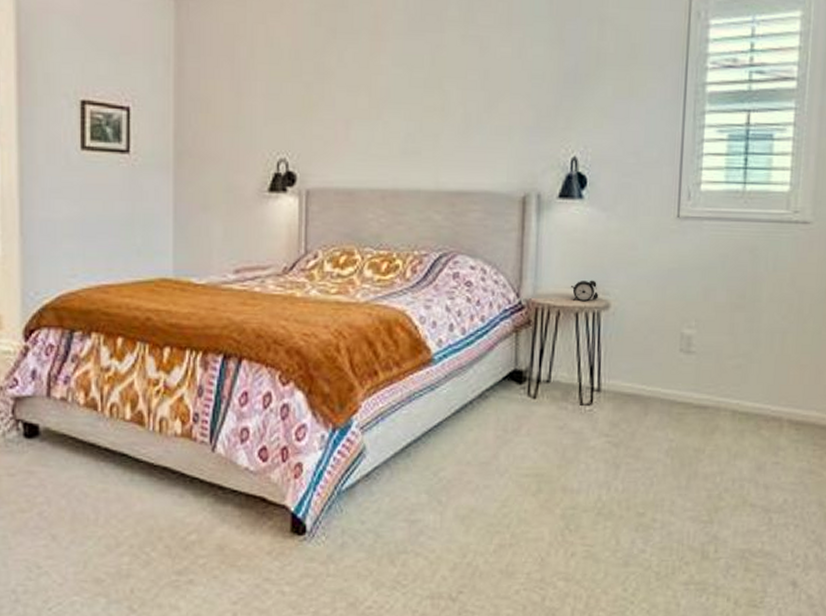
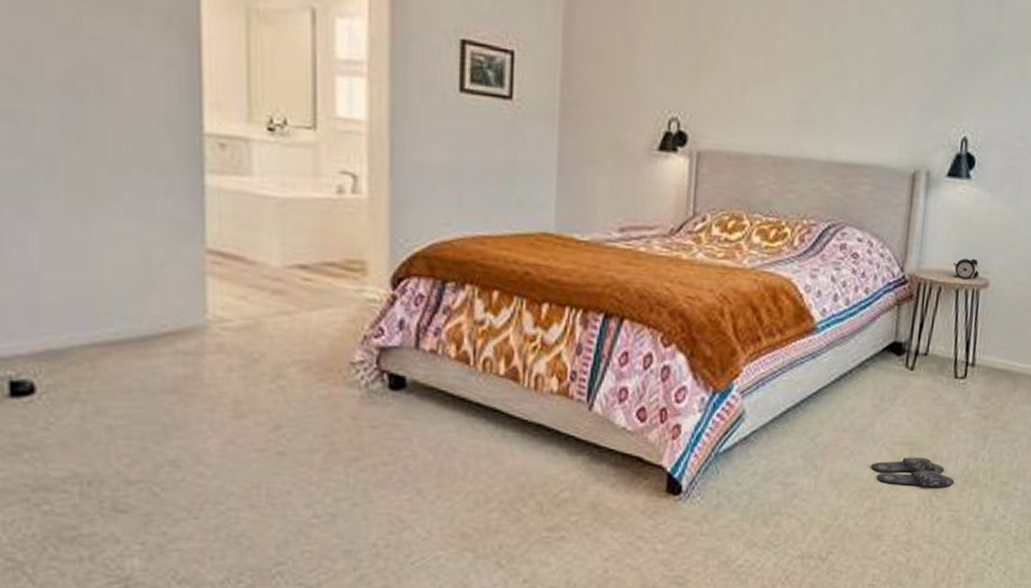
slippers: none [498,489,587,522] -> present [871,457,955,488]

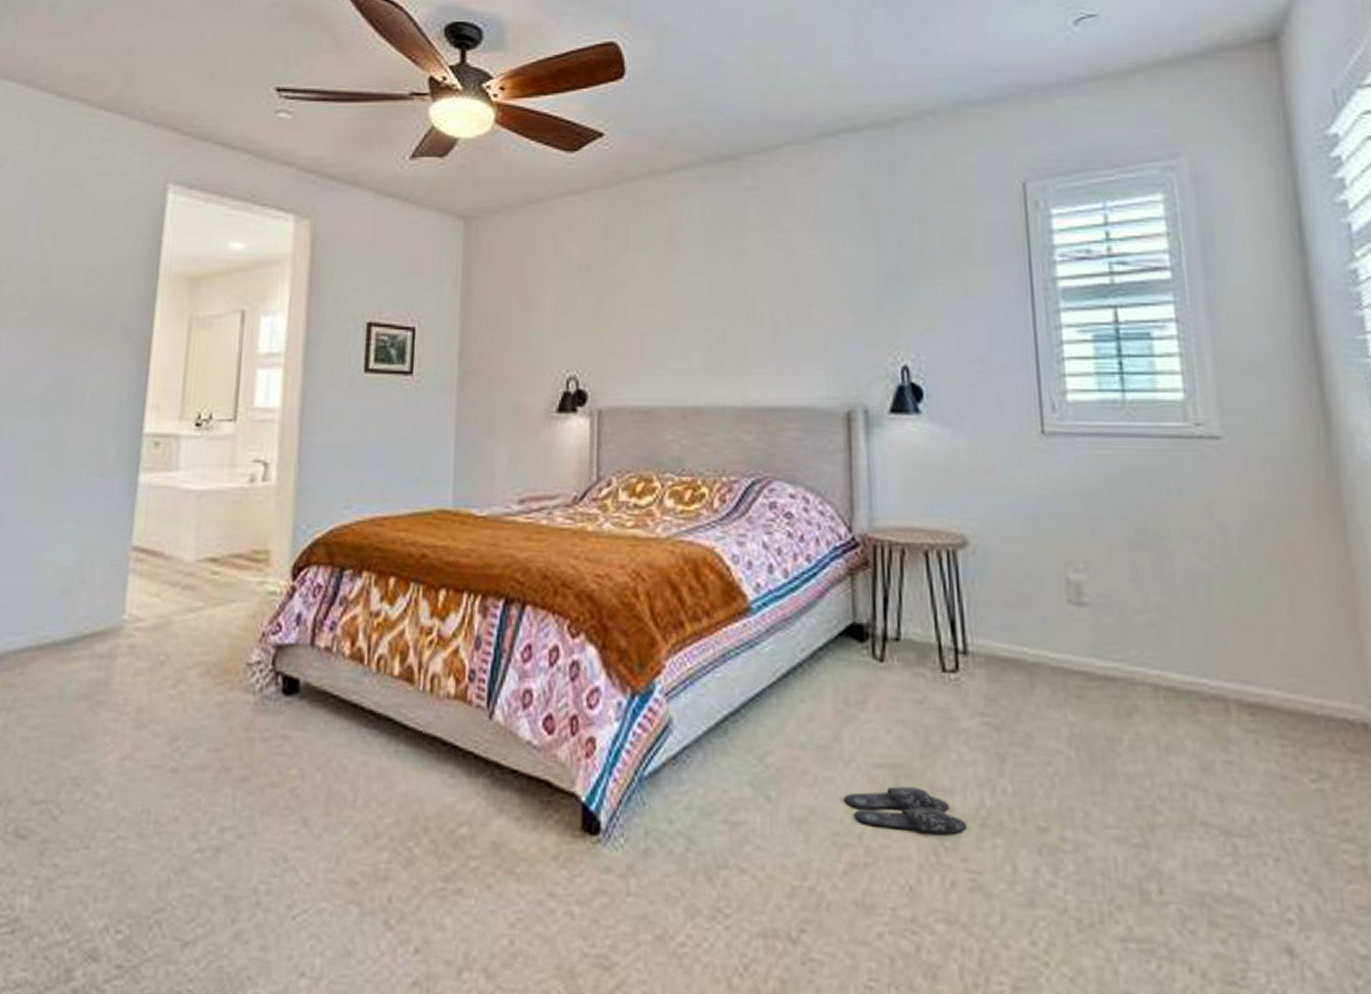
alarm clock: present [953,258,979,280] -> none [916,510,953,538]

